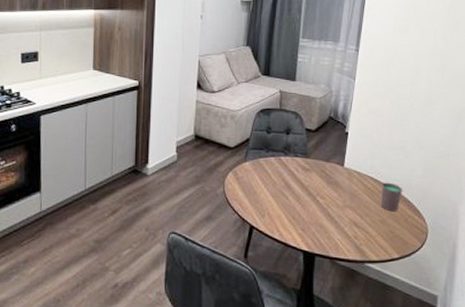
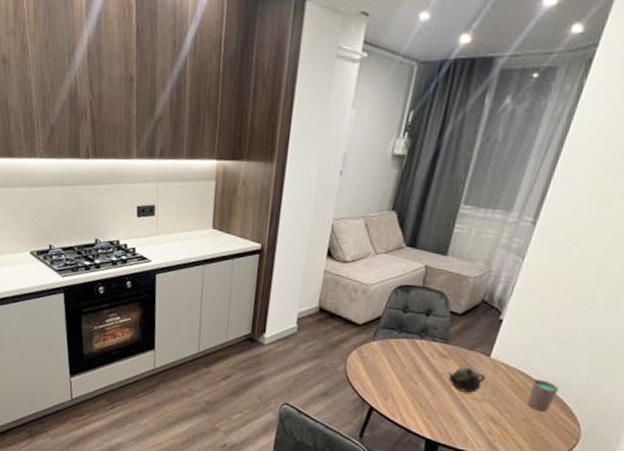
teapot: none [312,178,344,201] -> present [447,367,486,393]

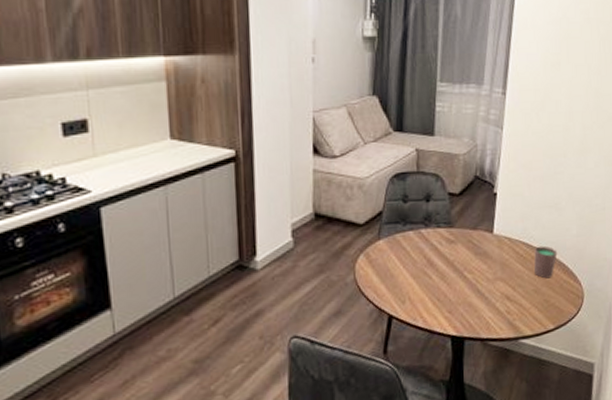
teapot: present [447,367,486,393] -> none [458,248,494,276]

